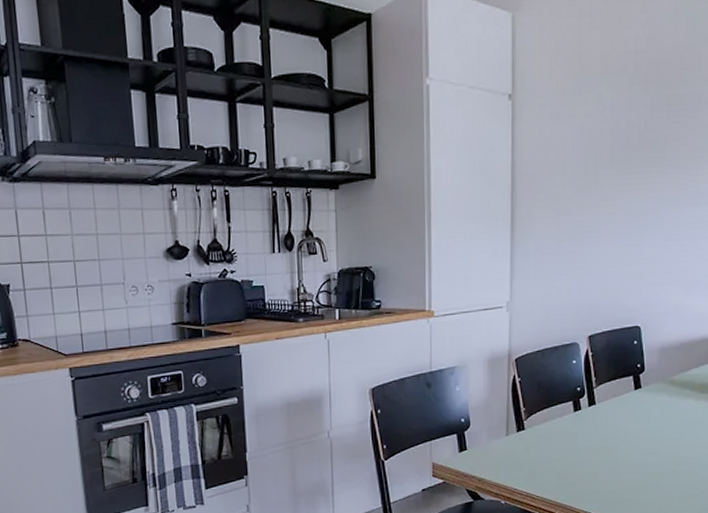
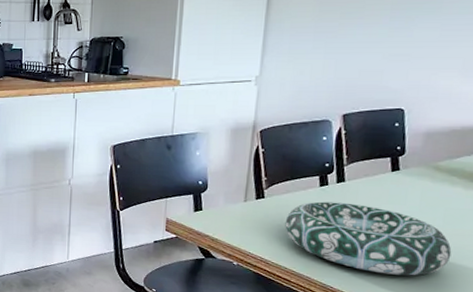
decorative bowl: none [546,425,690,494] -> present [285,201,452,276]

